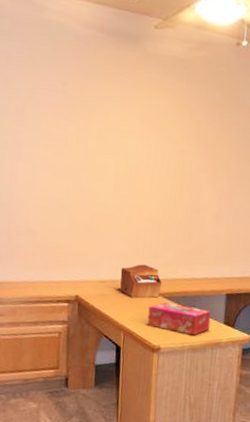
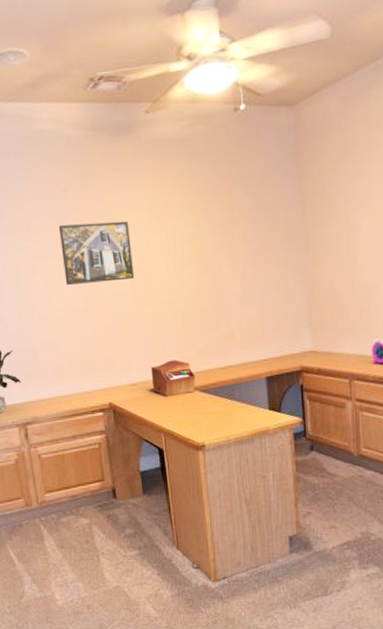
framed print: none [51,116,122,181] -> present [59,221,135,286]
tissue box: present [147,302,211,336] -> none [186,396,254,427]

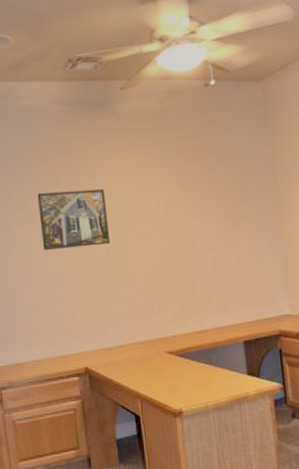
sewing box: present [150,360,196,397] -> none [126,323,172,362]

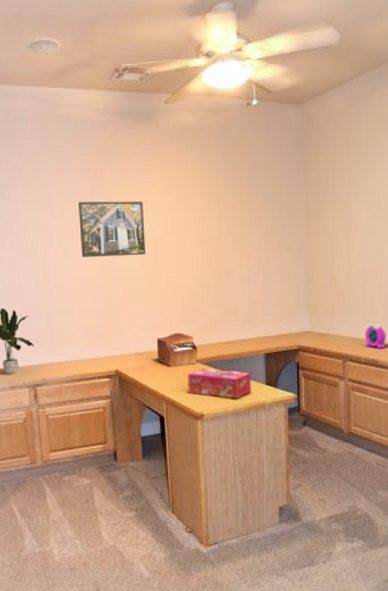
sewing box: none [126,323,172,362] -> present [156,333,199,367]
tissue box: none [162,360,233,393] -> present [188,368,252,399]

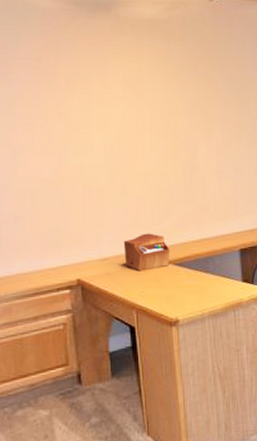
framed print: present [79,201,146,258] -> none [29,93,109,156]
tissue box: present [188,368,252,399] -> none [159,269,228,300]

